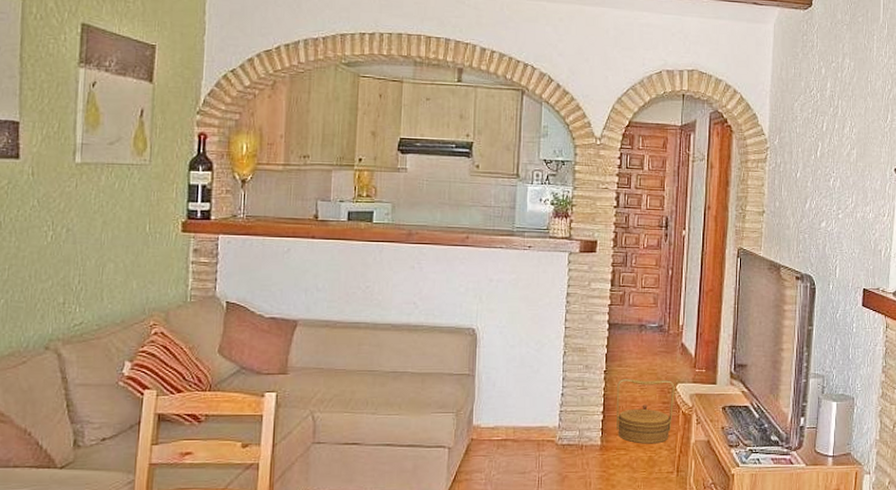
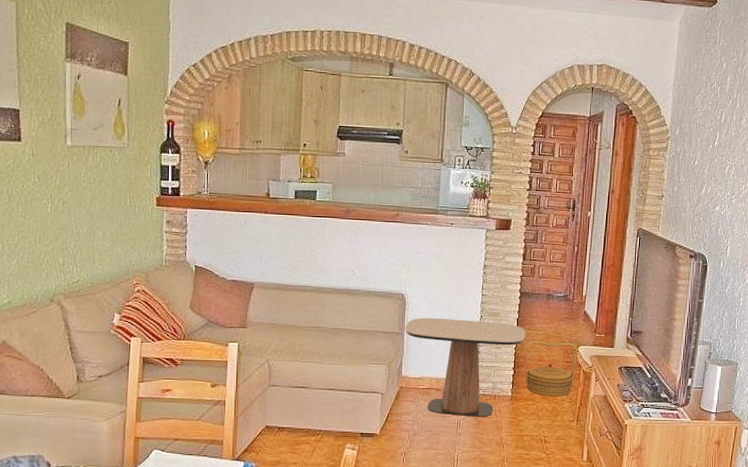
side table: none [476,355,616,472] -> present [405,317,526,417]

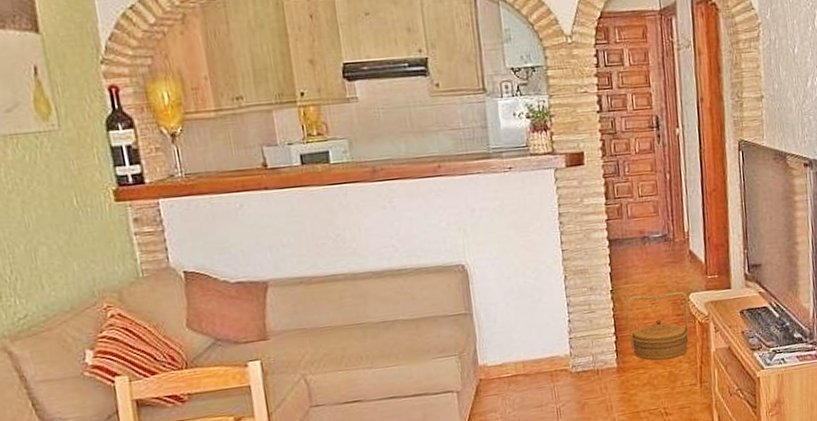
side table: present [405,317,526,417] -> none [472,280,624,404]

